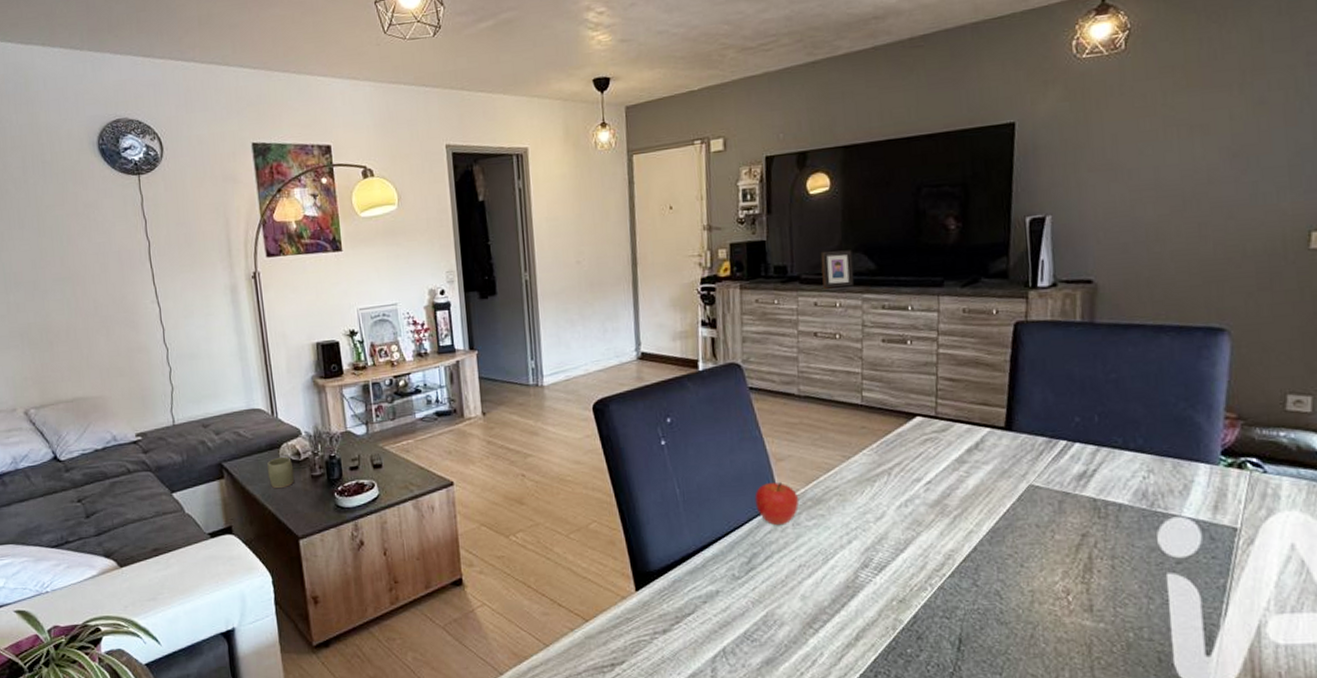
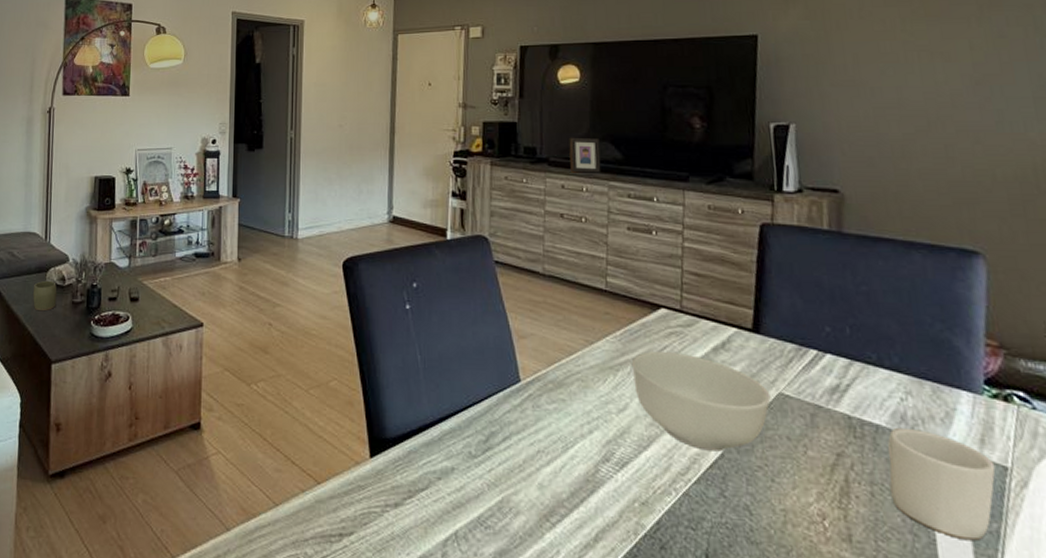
fruit: present [754,482,800,526] -> none [495,360,540,406]
bowl: none [889,457,1022,546] -> present [632,351,771,452]
mug: none [1128,503,1226,597] -> present [887,427,996,541]

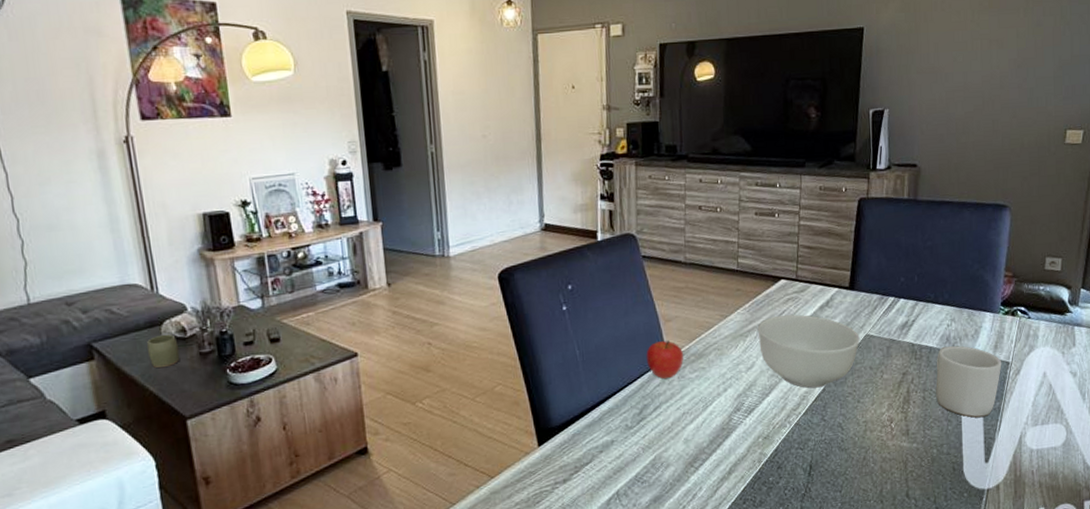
fruit: none [495,360,540,406] -> present [646,341,684,380]
picture frame: present [569,137,601,173] -> none [705,133,734,167]

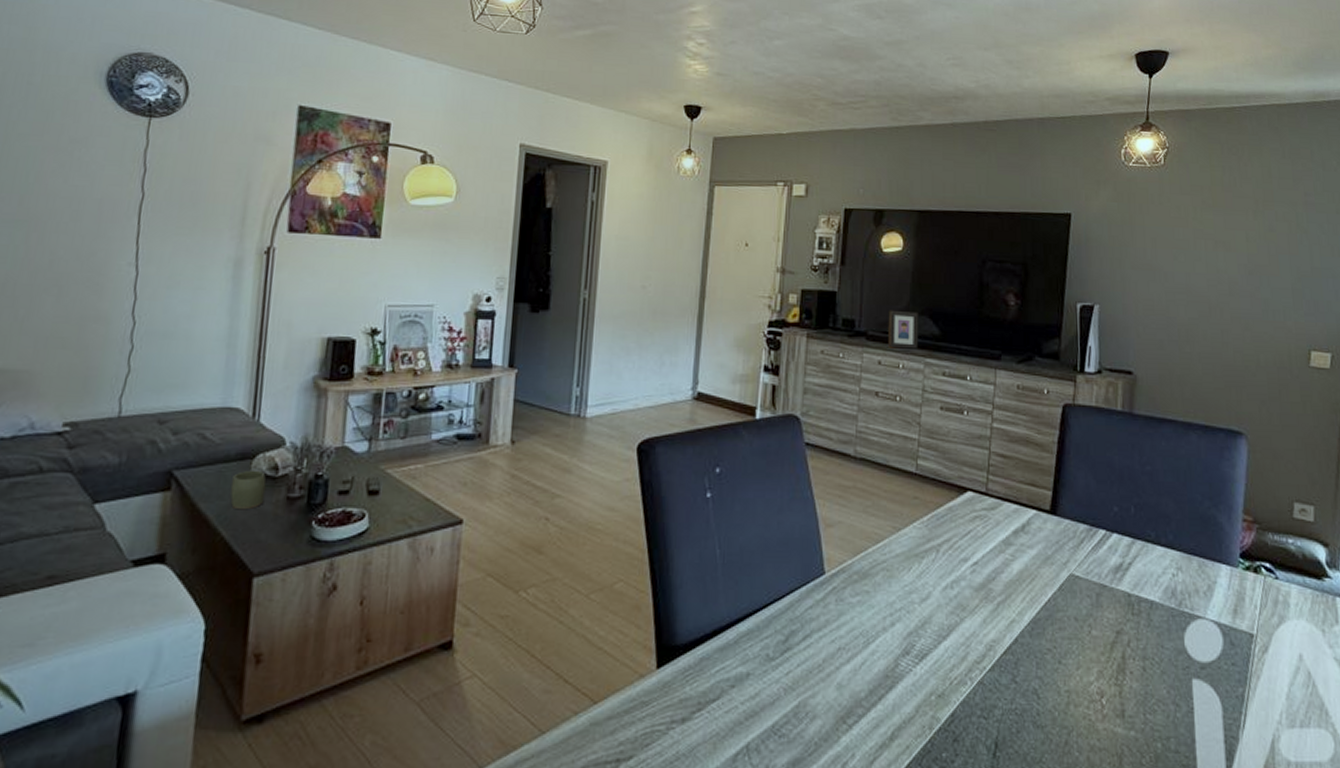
fruit: present [646,341,684,380] -> none [799,551,845,600]
picture frame: none [705,133,734,167] -> present [888,310,919,349]
bowl: present [758,314,860,389] -> none [938,535,1063,637]
mug: present [936,345,1002,418] -> none [1159,602,1244,706]

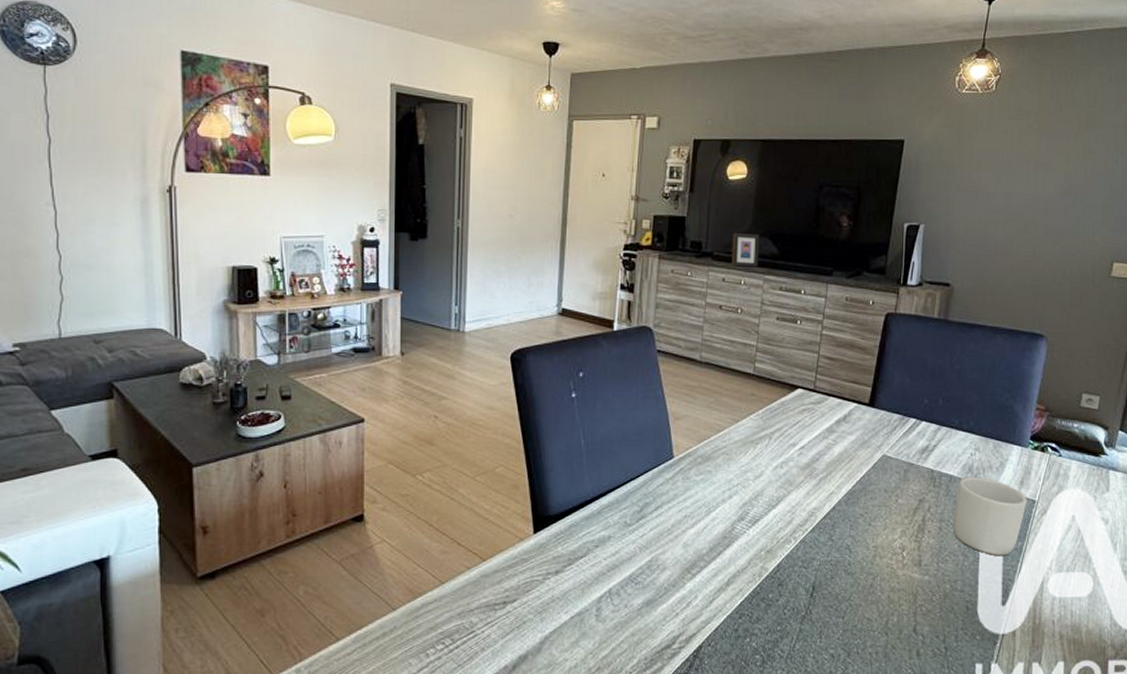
mug: present [230,470,267,510] -> none [164,380,194,414]
mug: none [1159,602,1244,706] -> present [953,476,1027,557]

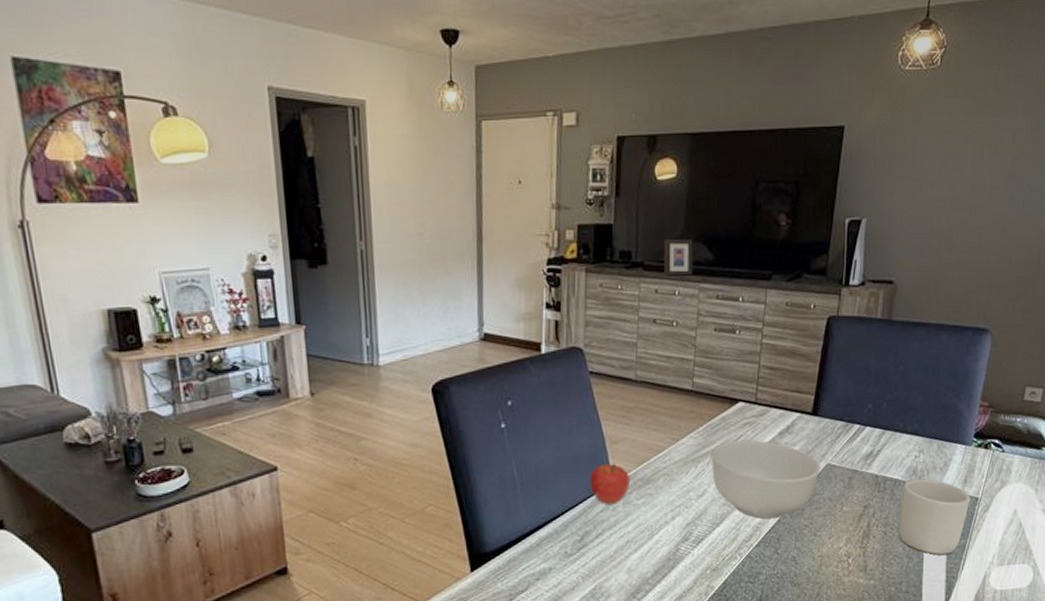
fruit: none [652,439,691,479] -> present [589,464,631,505]
bowl: none [770,425,876,505] -> present [712,440,820,520]

